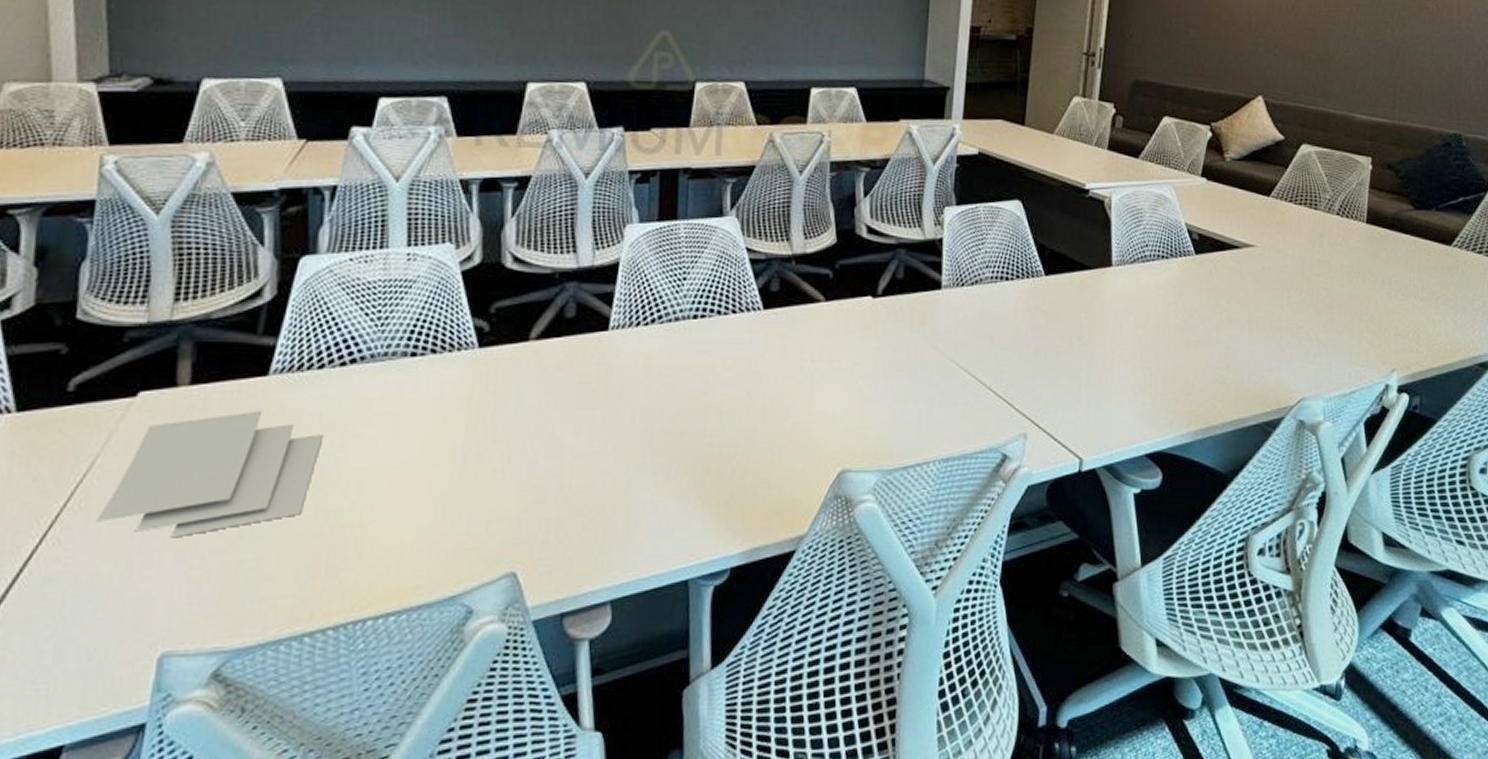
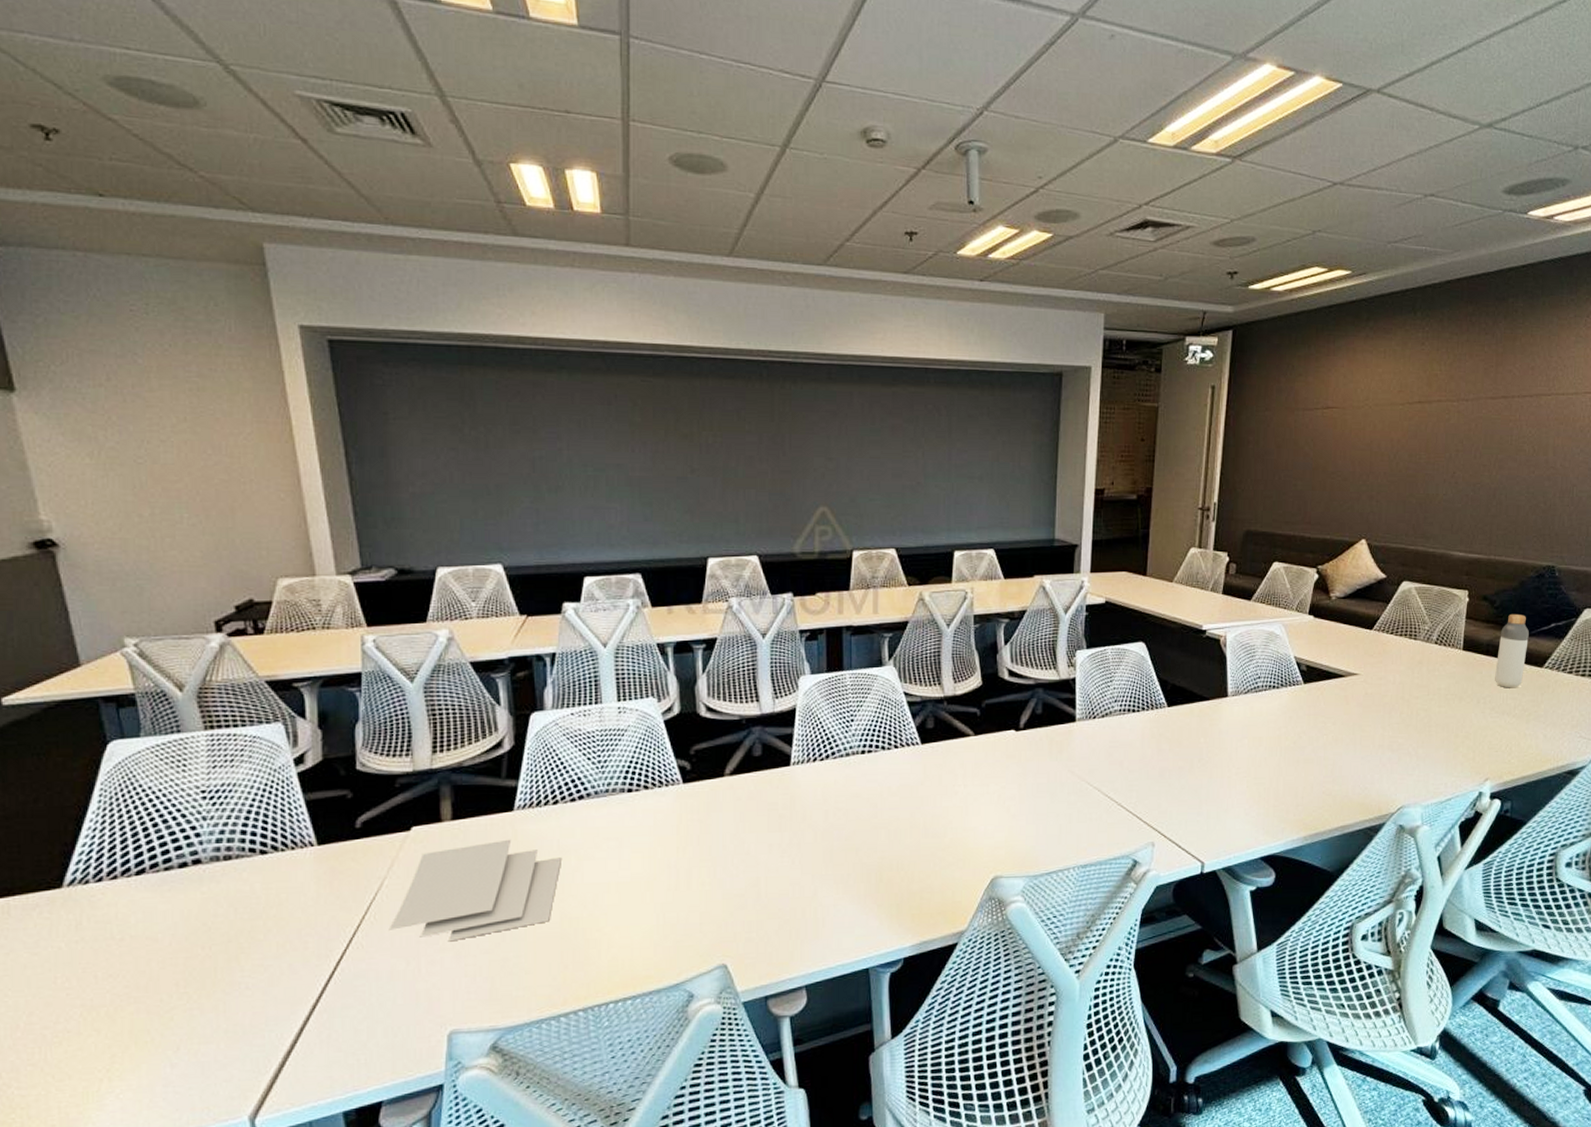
bottle: none [1401,184,1436,268] -> present [1495,613,1529,688]

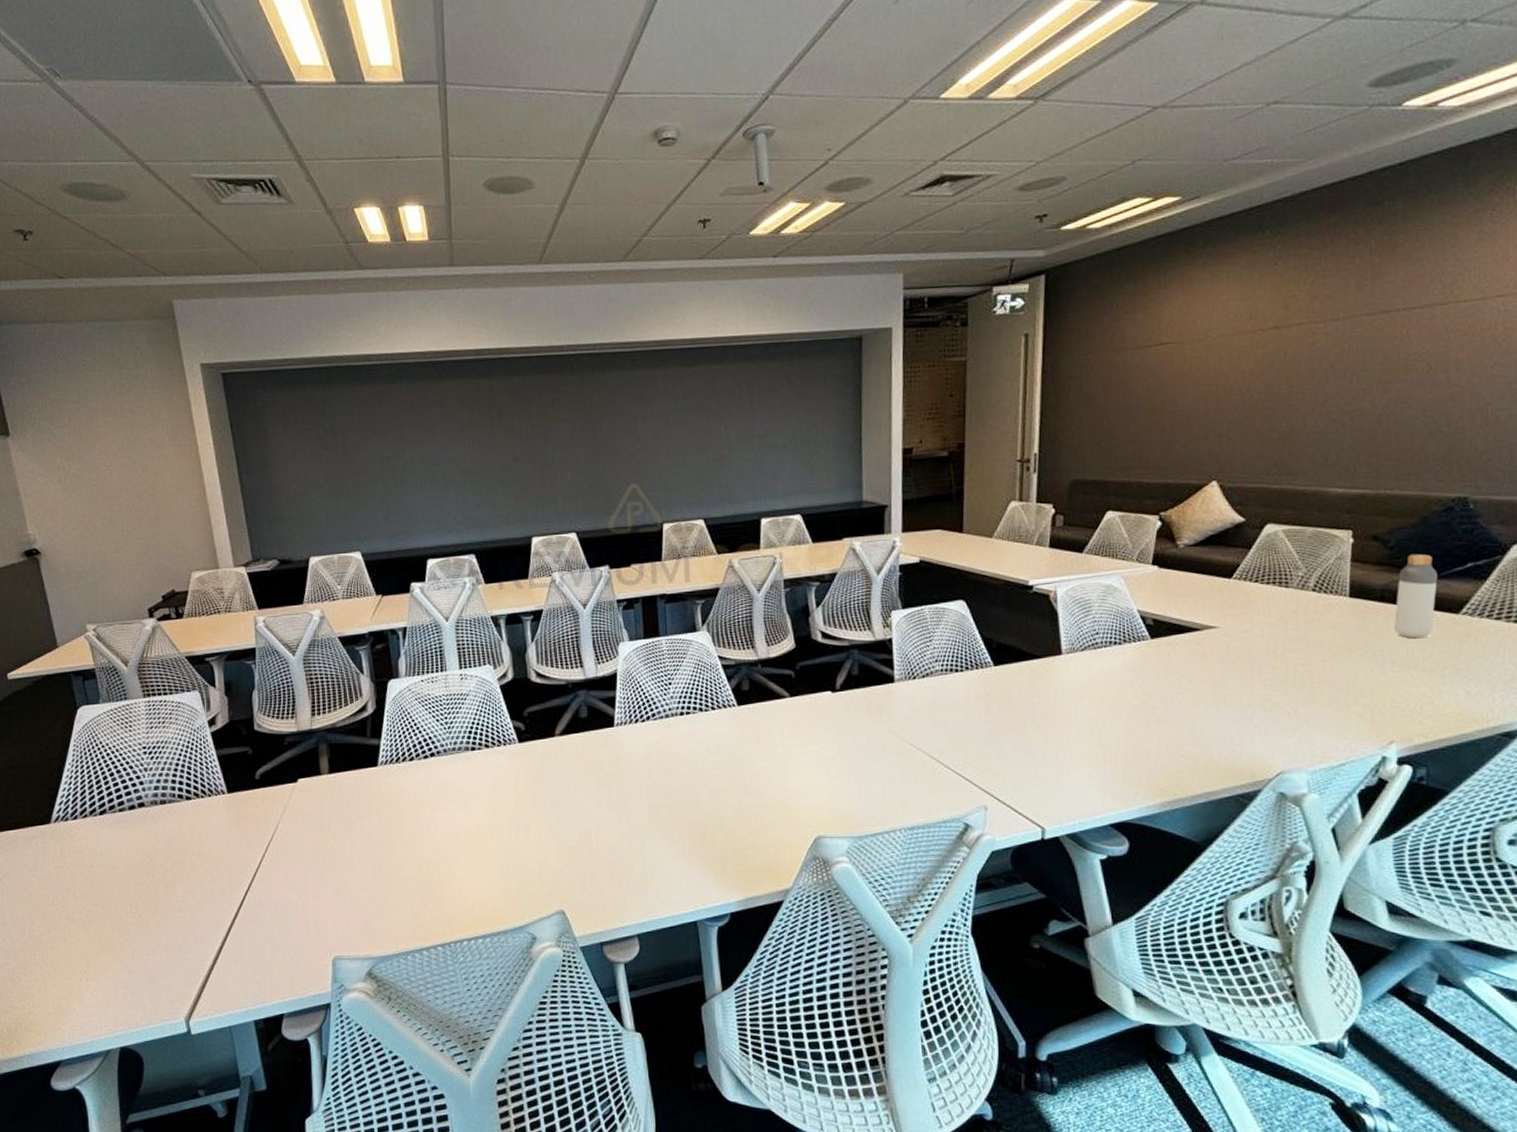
papers: present [388,839,563,942] -> none [283,791,419,879]

